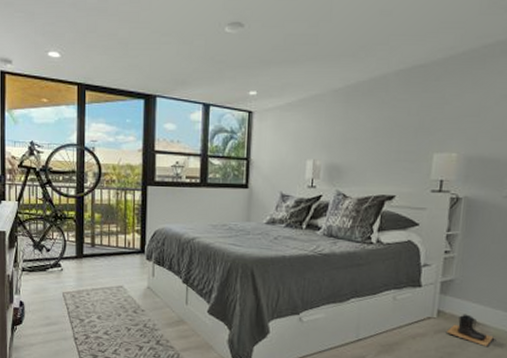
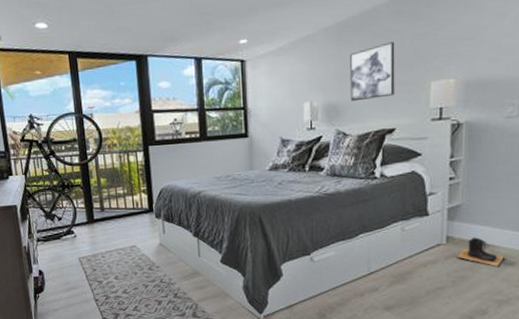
wall art: none [353,110,402,165] -> present [350,42,395,102]

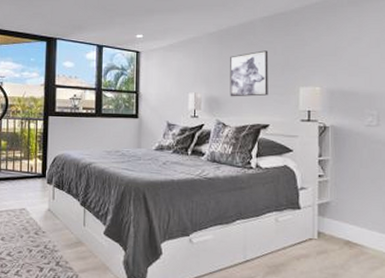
boots: present [456,237,504,268] -> none [327,235,373,269]

